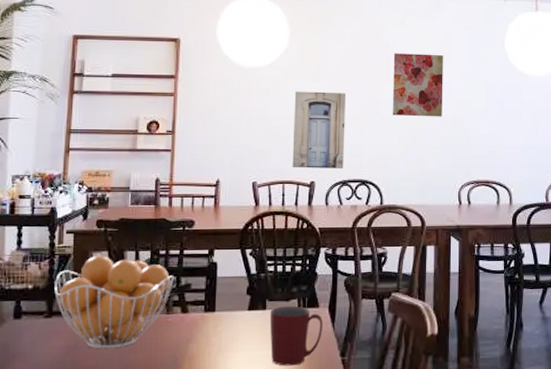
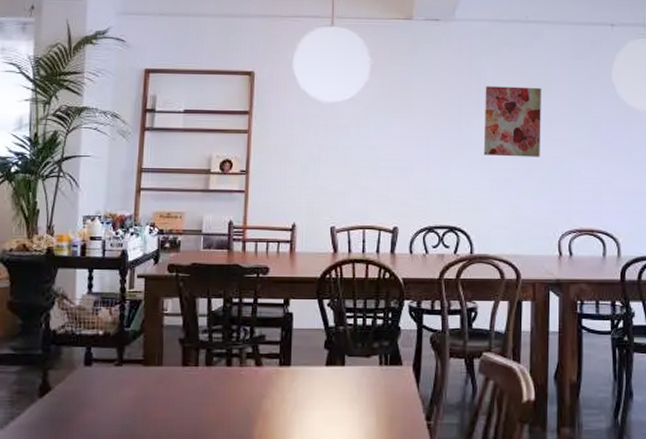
fruit basket: present [54,256,174,350] -> none [125,302,247,402]
mug: present [269,305,322,366] -> none [349,362,406,428]
wall art: present [292,91,345,168] -> none [373,128,432,213]

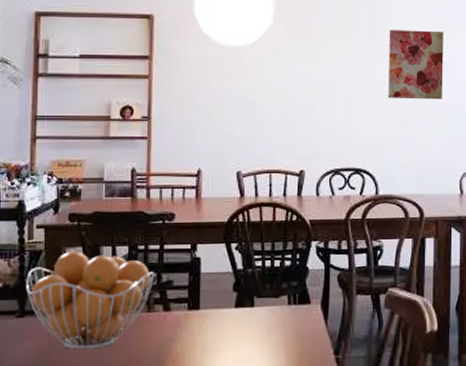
fruit basket: none [125,302,247,402] -> present [26,251,154,350]

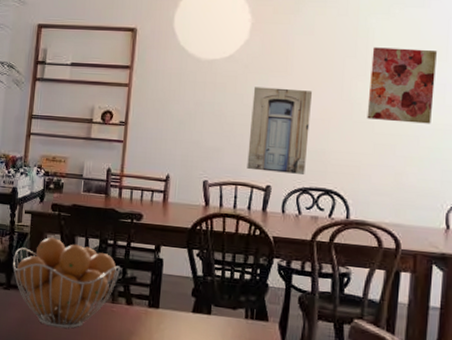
wall art: none [280,72,337,156] -> present [247,87,312,174]

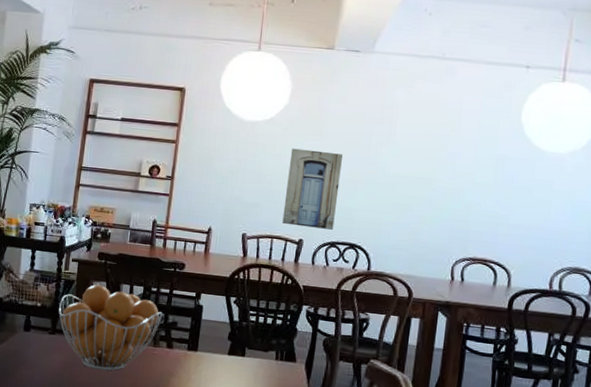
wall art: present [367,47,437,124] -> none [389,117,451,188]

